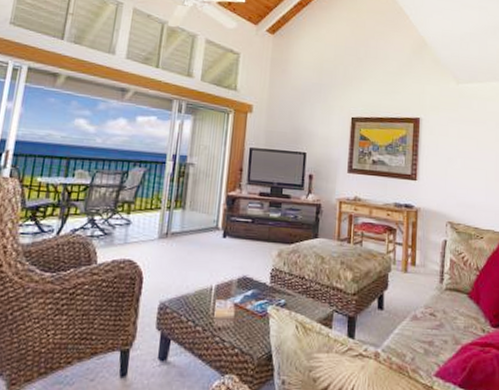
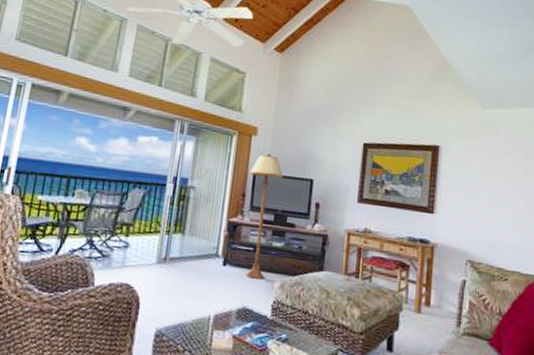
floor lamp: none [245,130,279,249] -> present [246,154,284,280]

